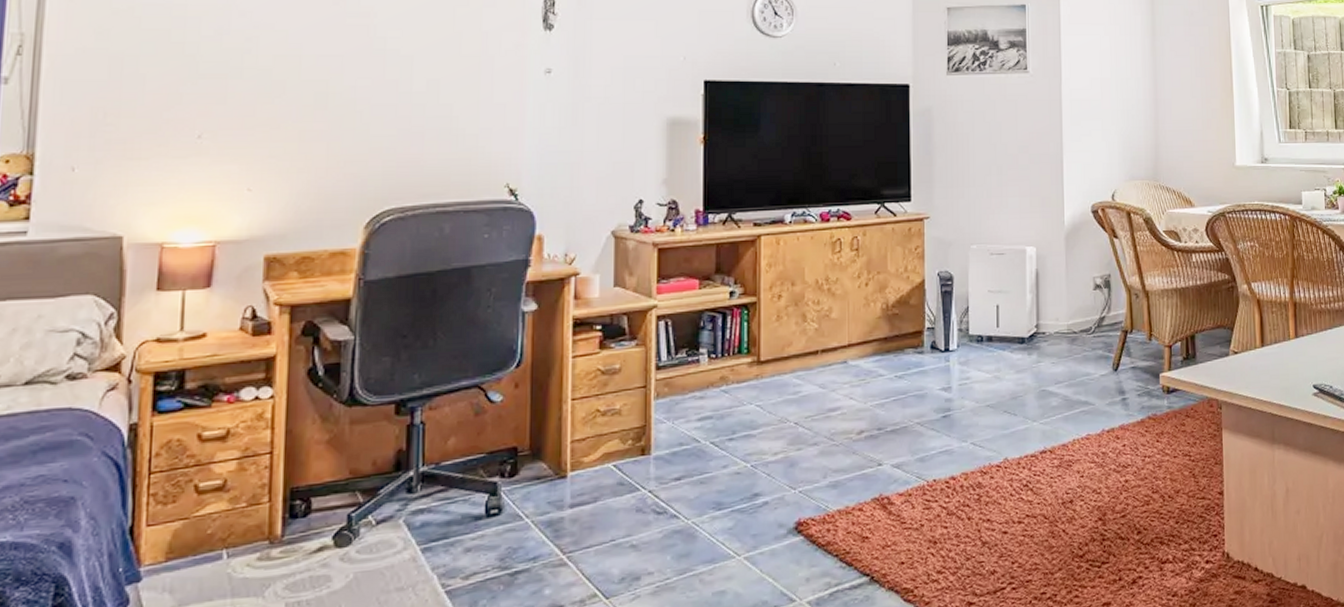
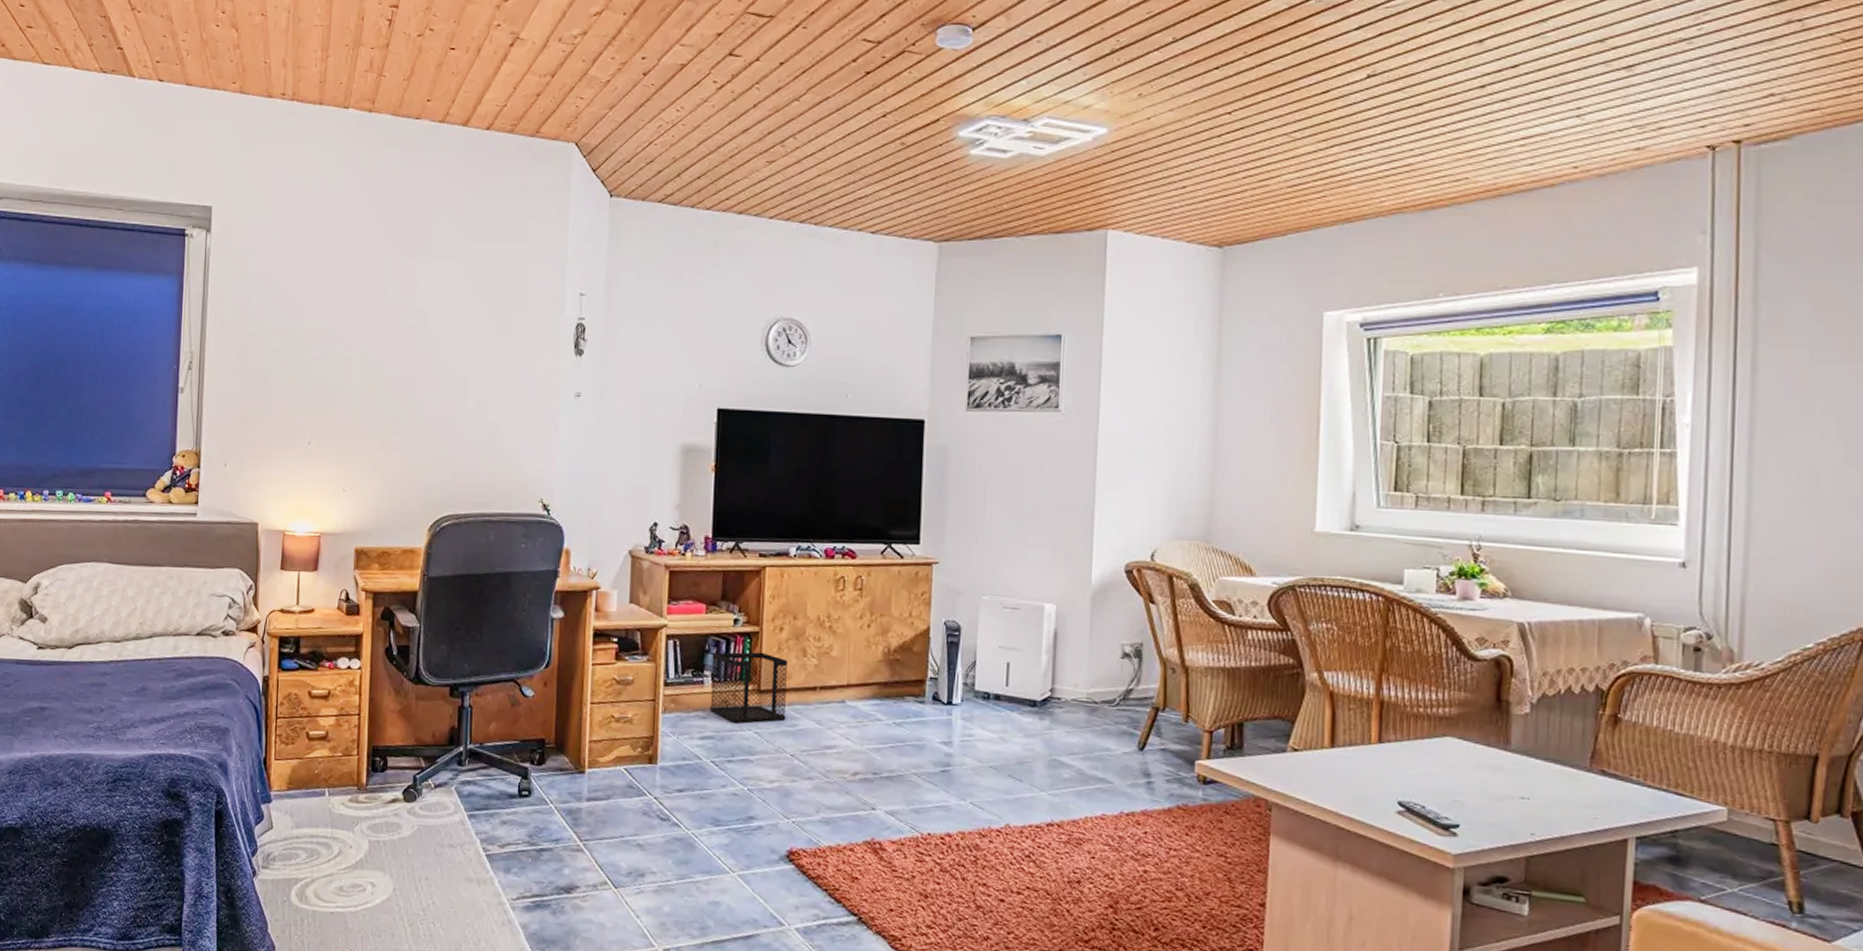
wastebasket: none [707,322,788,399] -> present [710,652,789,723]

